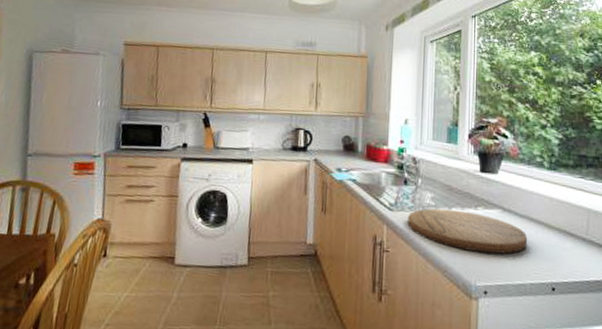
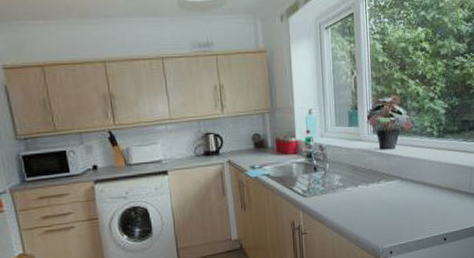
cutting board: present [407,208,527,254] -> none [320,186,422,221]

